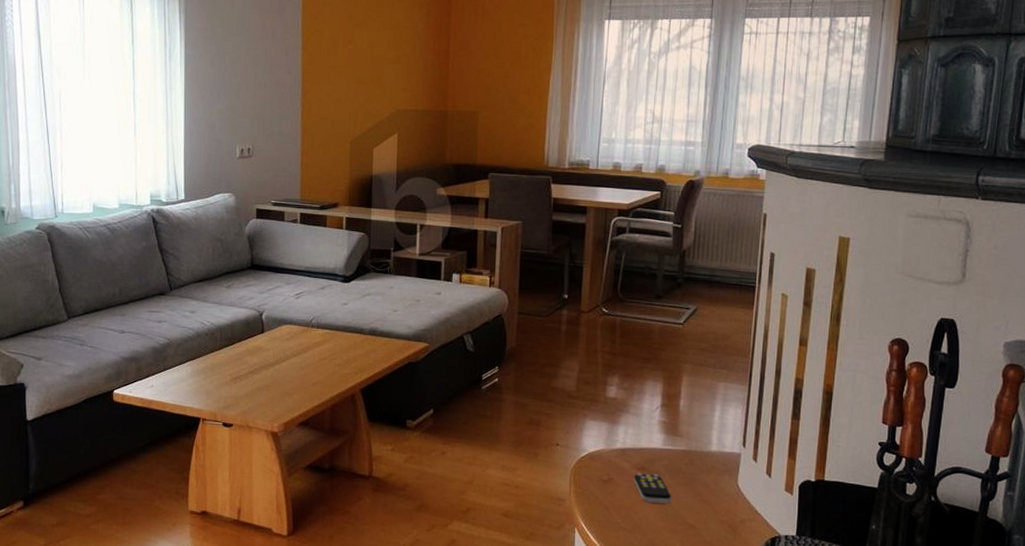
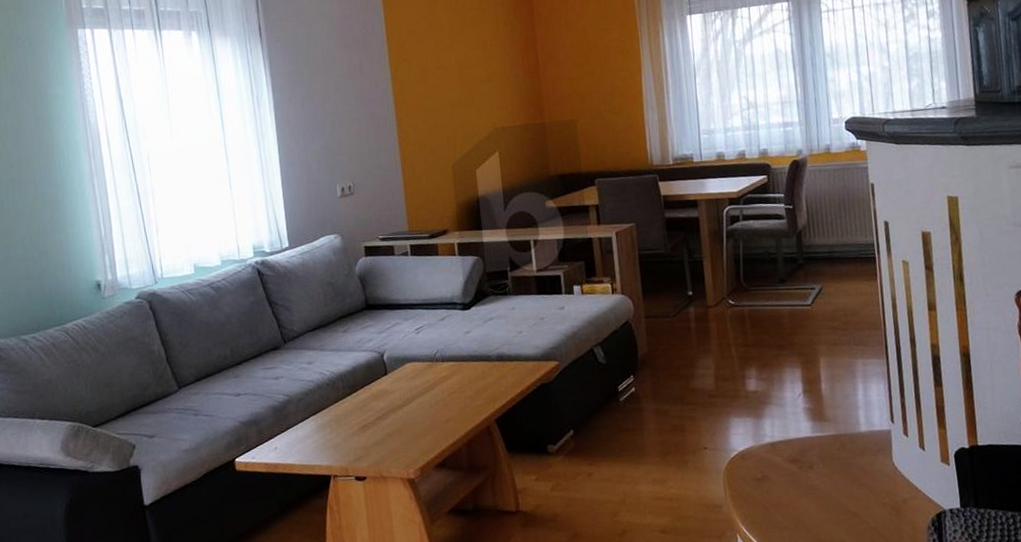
remote control: present [633,473,672,503] -> none [787,464,830,496]

